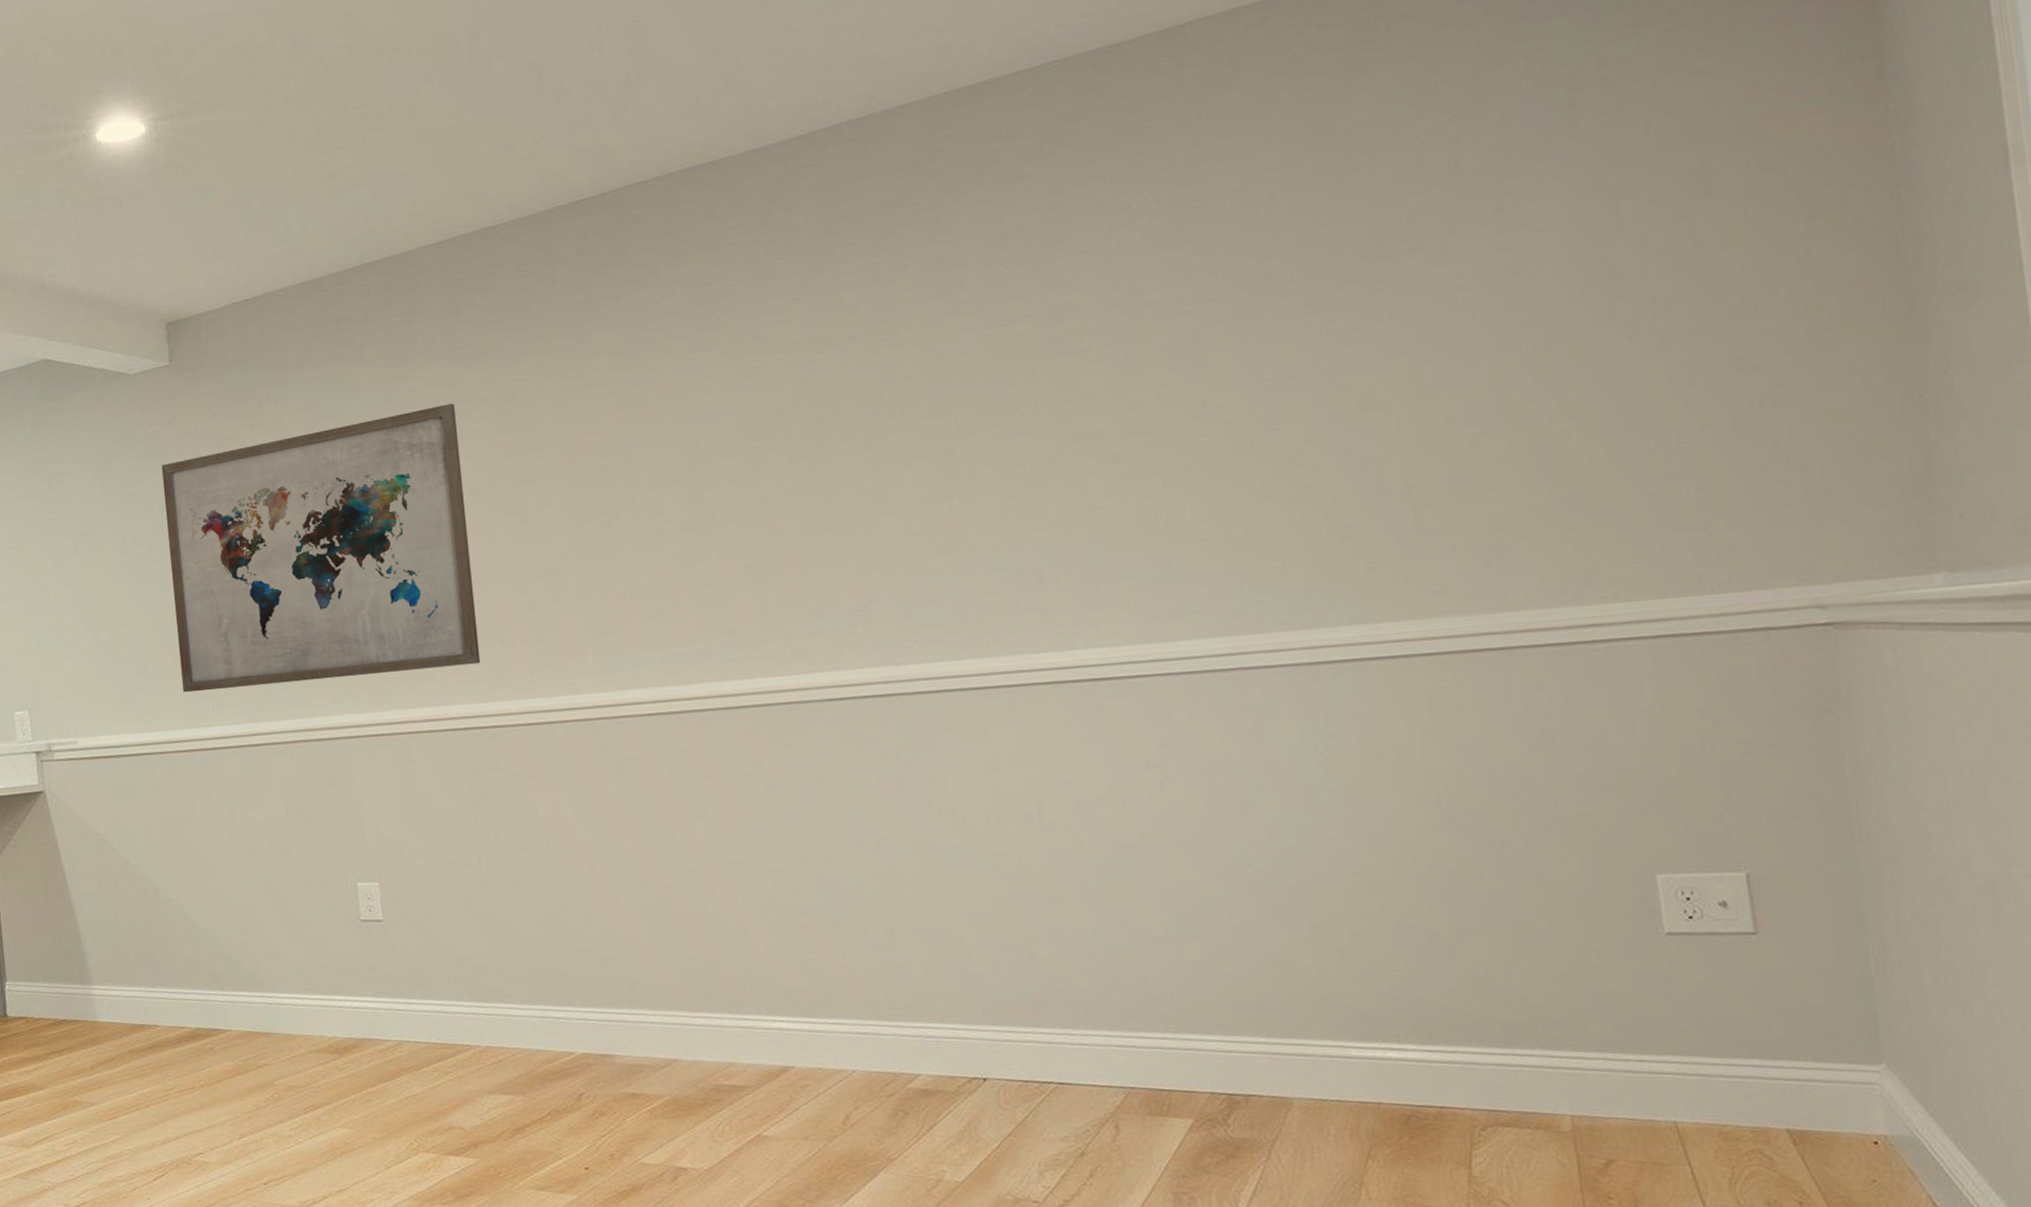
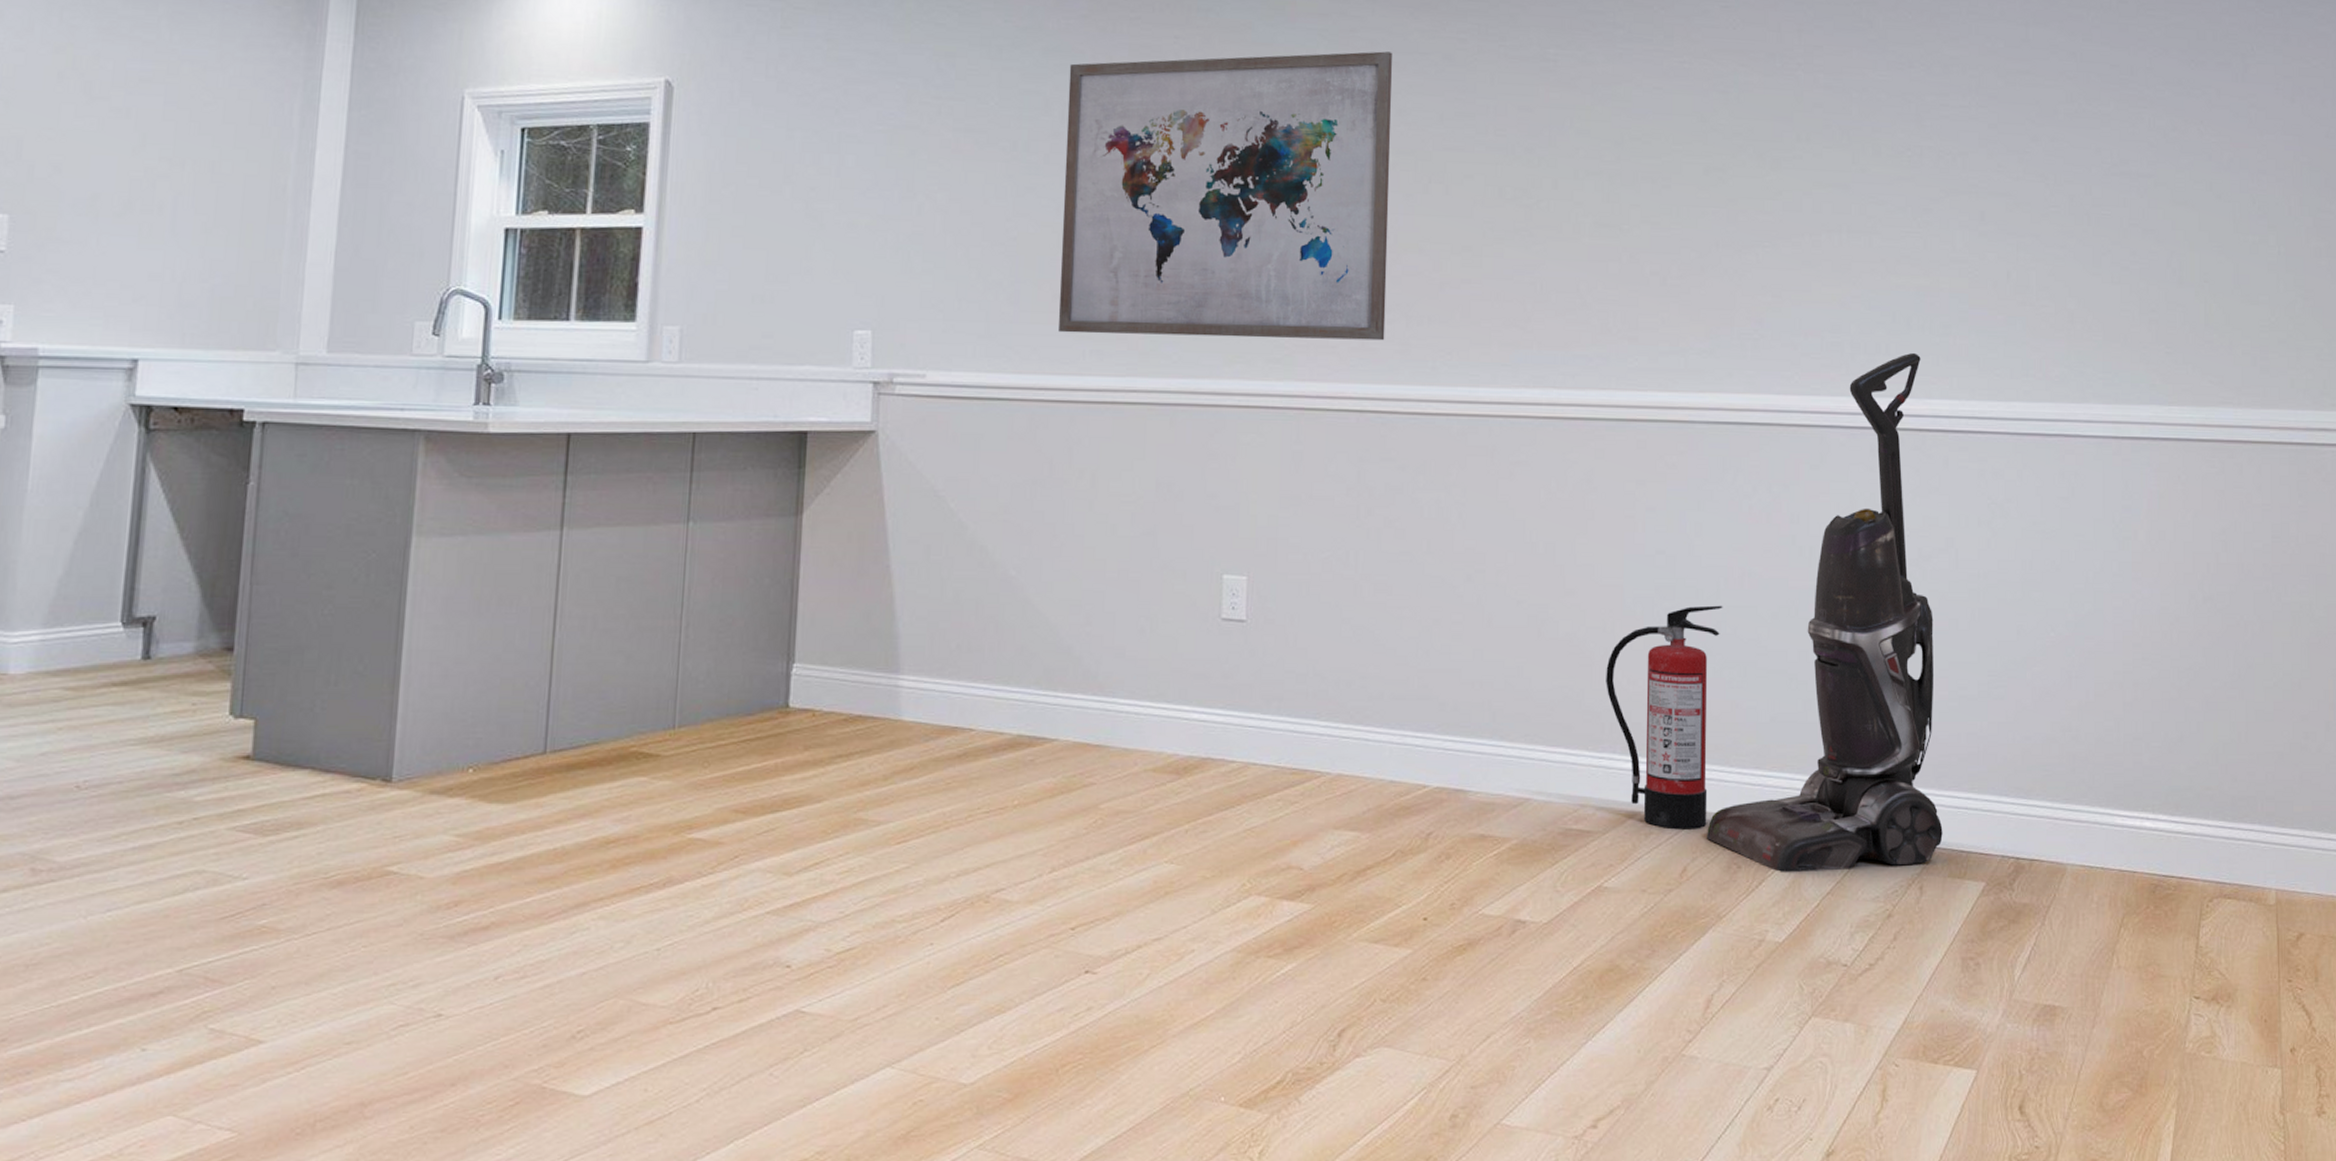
fire extinguisher: none [741,871,867,1081] -> present [1606,605,1723,830]
vacuum cleaner: none [867,606,1137,1117] -> present [1707,352,1943,872]

